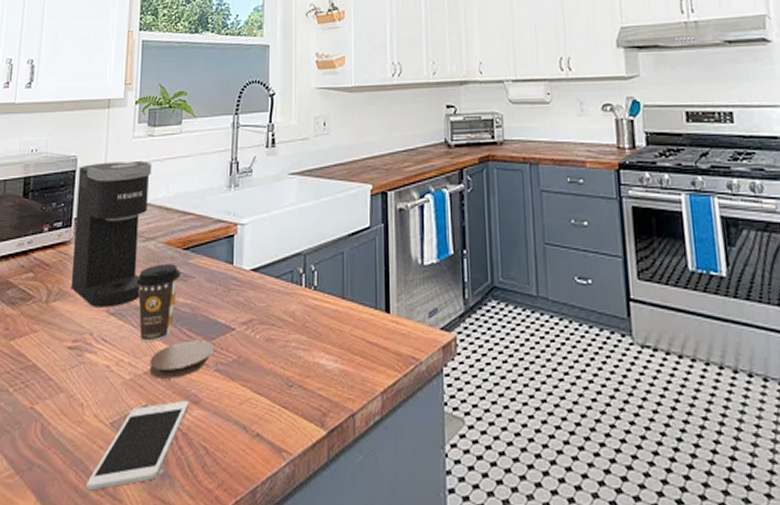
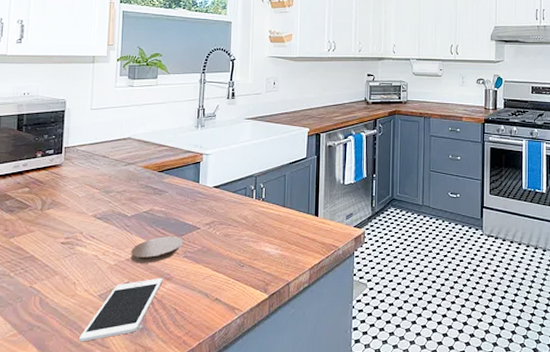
coffee maker: present [70,160,152,308] -> none [62,104,132,214]
coffee cup: present [136,264,180,341] -> none [119,182,156,237]

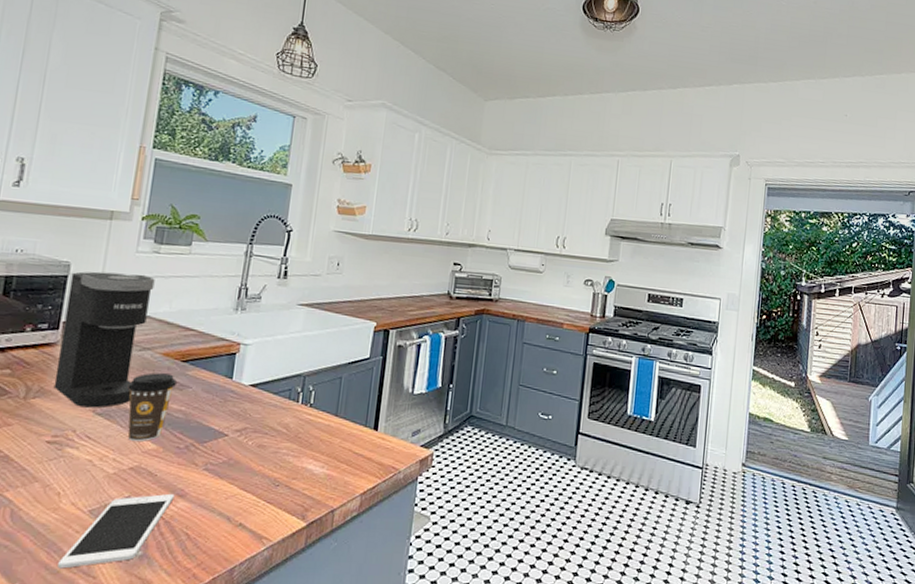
coffee maker: none [62,104,132,214] -> present [53,271,155,408]
coffee cup: none [119,182,156,237] -> present [127,373,177,441]
coaster: present [131,236,184,263] -> none [135,442,206,475]

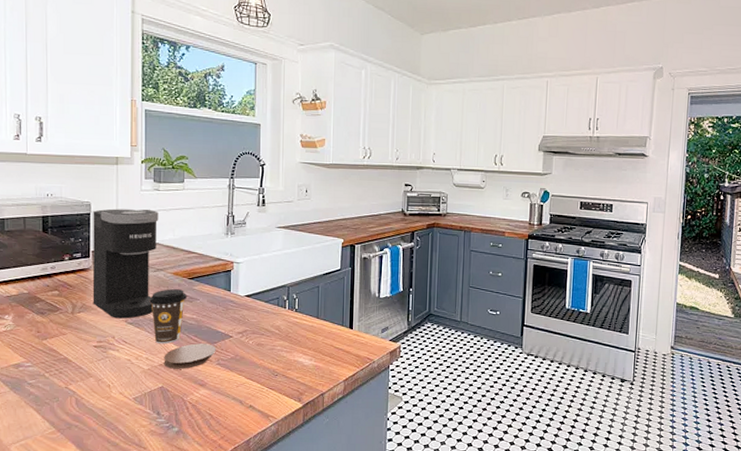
cell phone: present [58,493,175,569] -> none [117,383,197,442]
coaster: none [135,442,206,475] -> present [164,343,216,369]

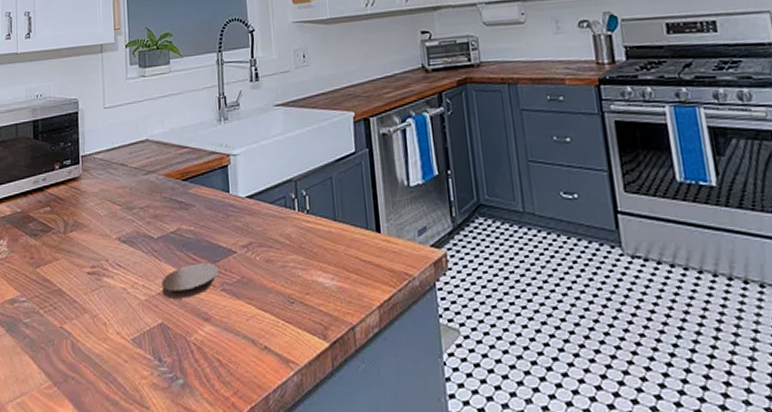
coffee maker: present [92,208,159,319] -> none [80,99,147,236]
coffee cup: present [149,289,187,344] -> none [142,194,182,265]

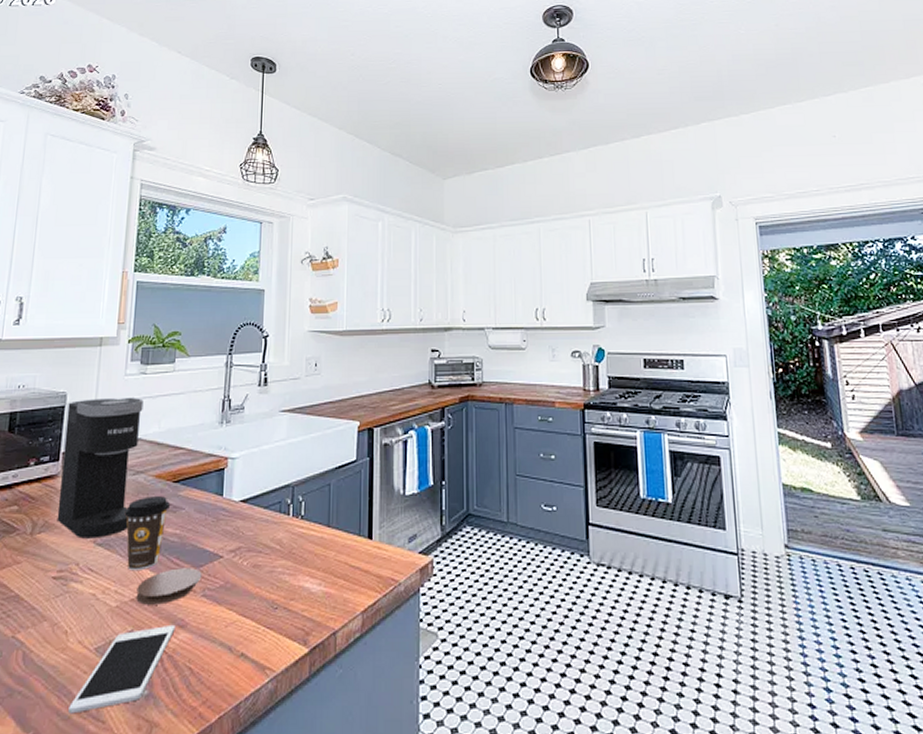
coffee maker: none [80,99,147,236] -> present [57,397,144,539]
cell phone: none [116,317,201,399] -> present [68,624,176,714]
coffee cup: none [142,194,182,265] -> present [124,496,170,570]

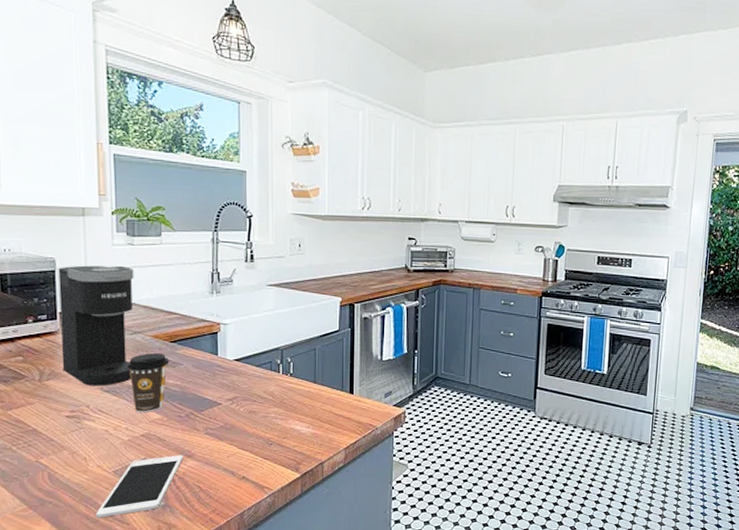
coaster: present [136,568,202,605] -> none [145,412,204,440]

